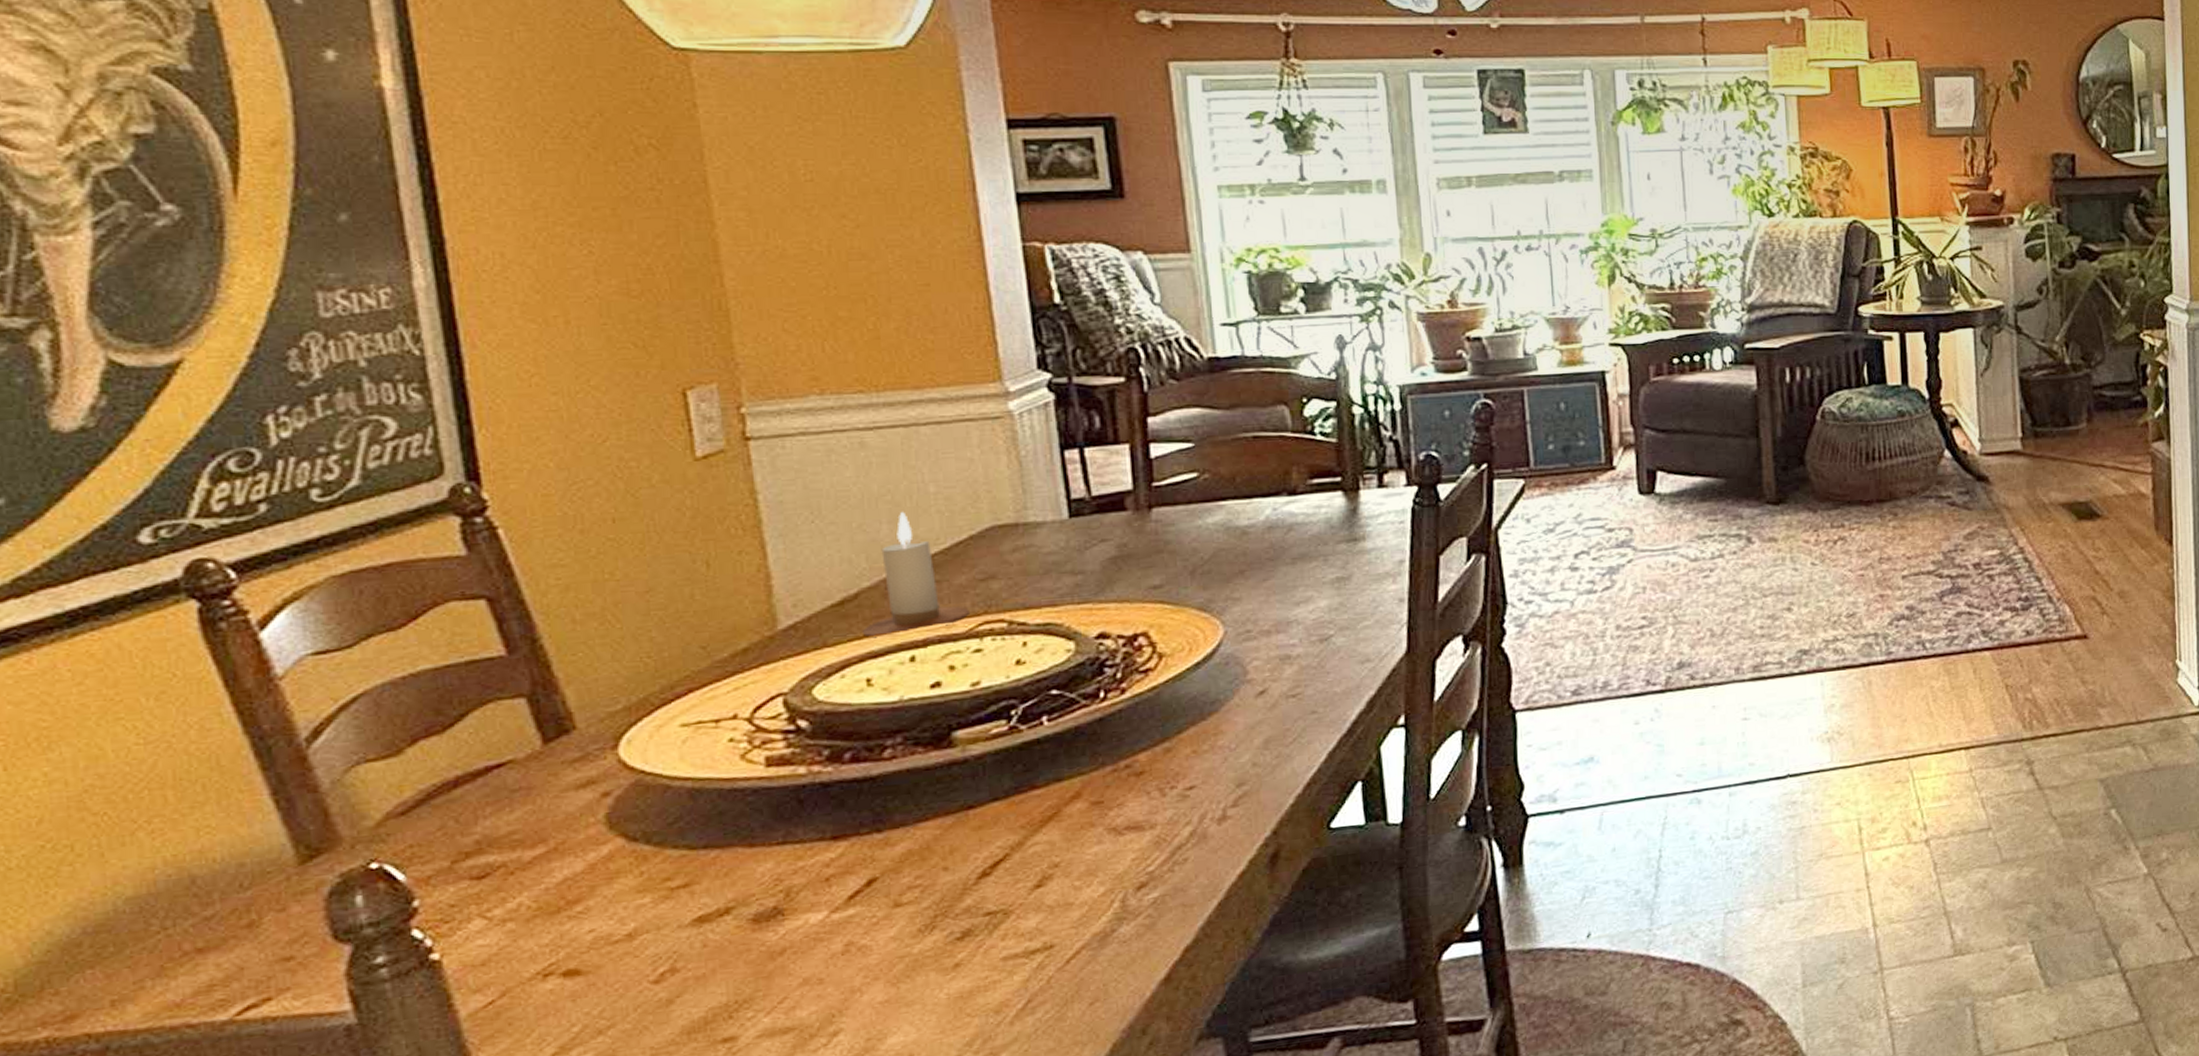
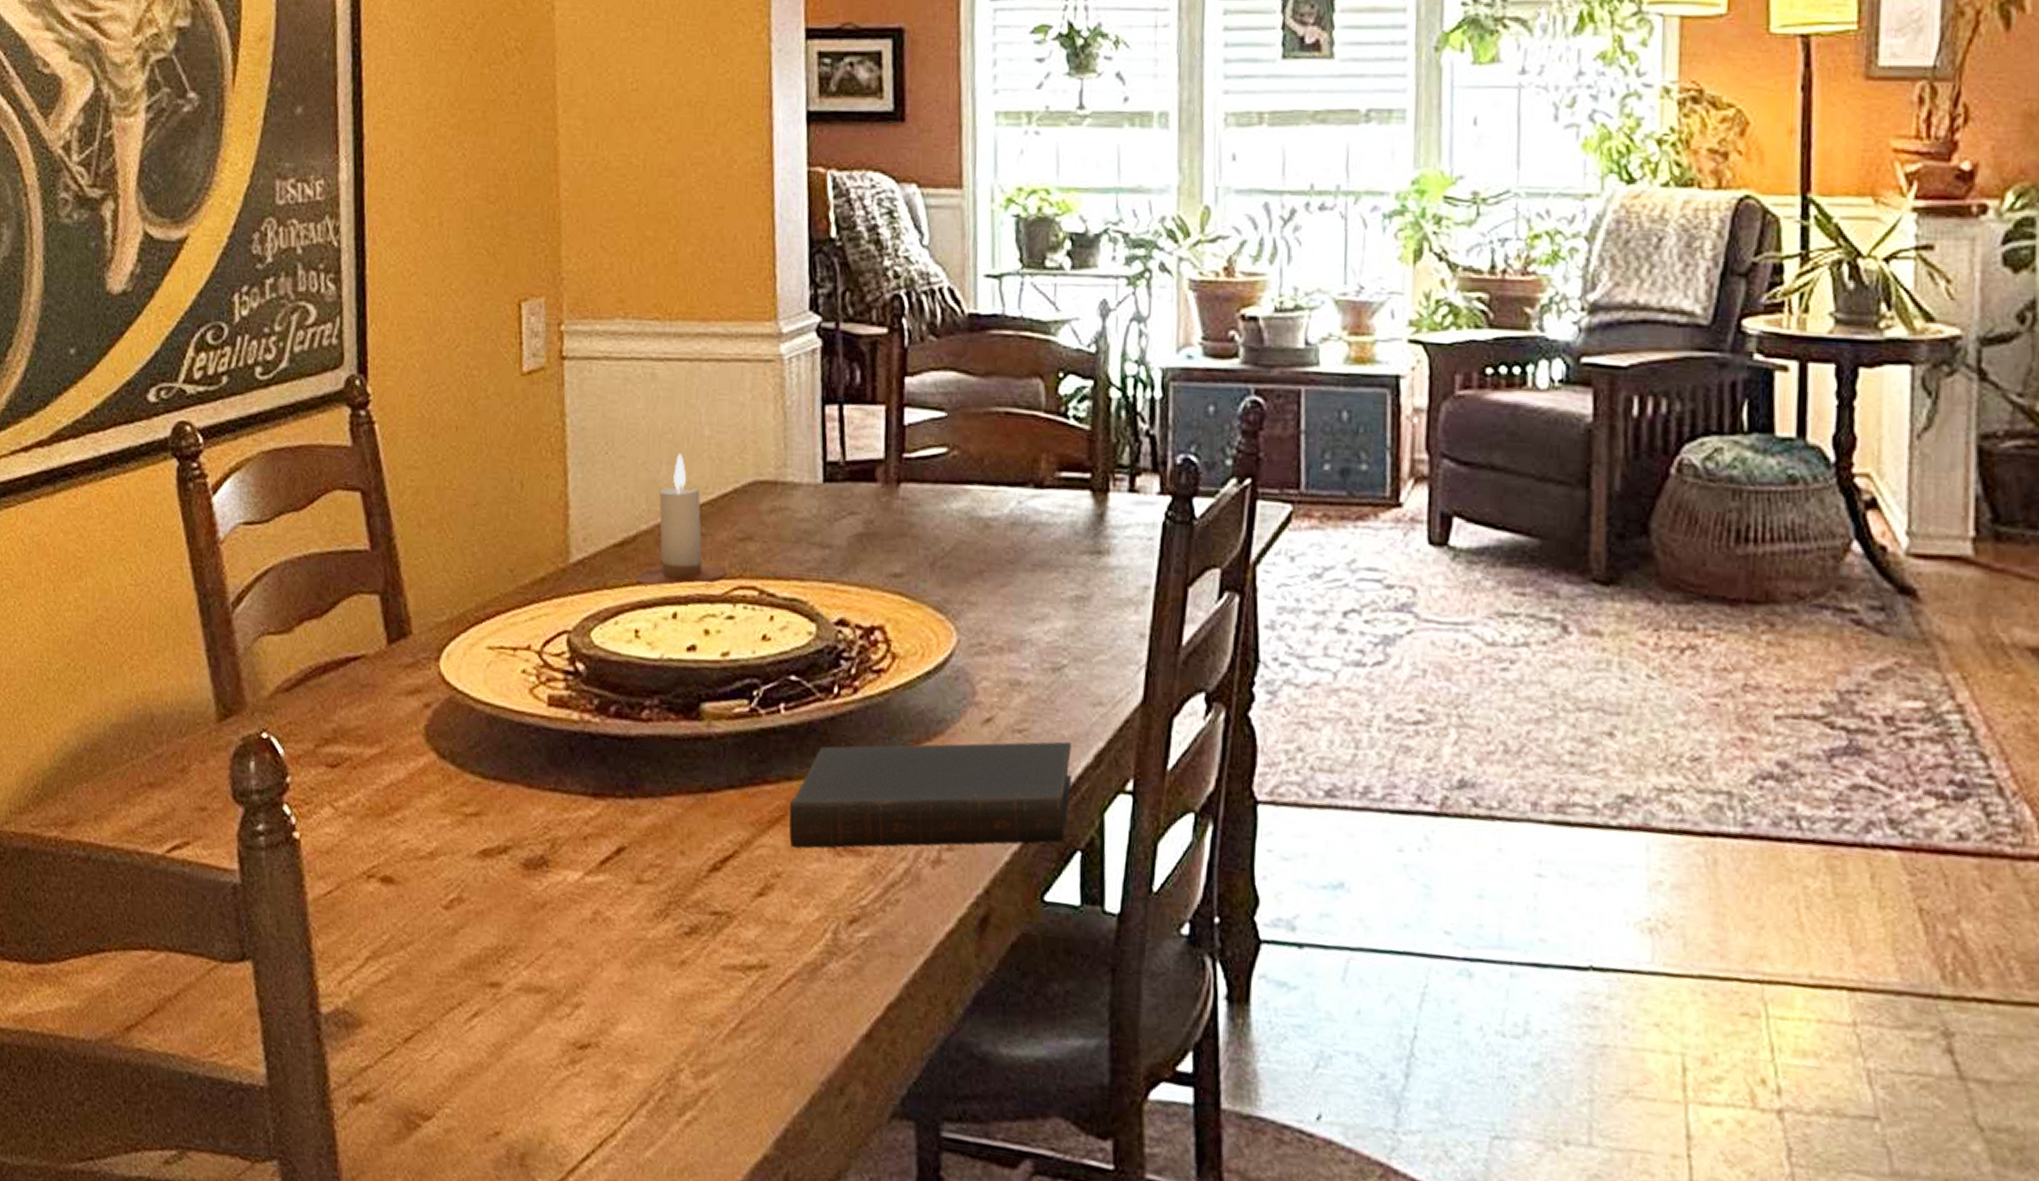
book: none [1062,696,1348,839] -> present [788,741,1072,849]

